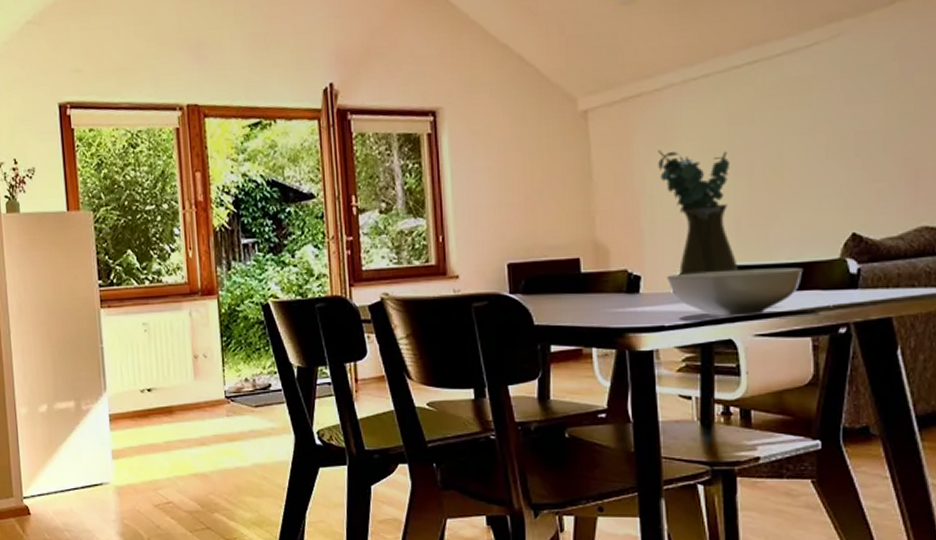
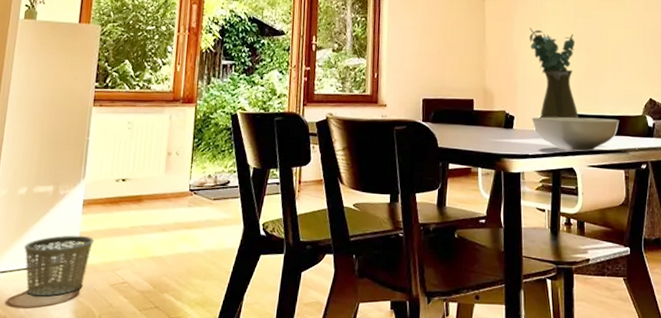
basket: none [56,453,129,519] -> present [24,235,95,297]

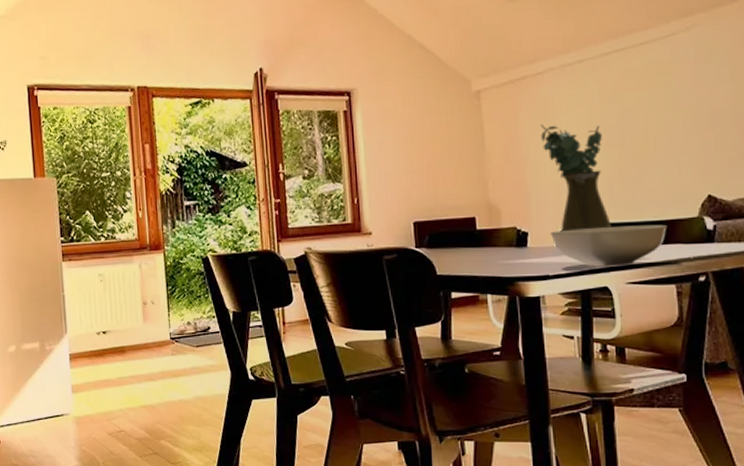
basket: present [24,235,95,297] -> none [23,388,86,446]

